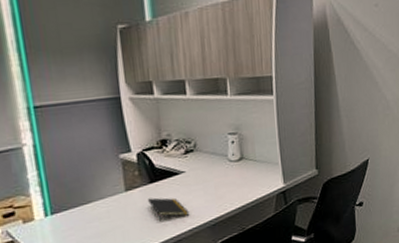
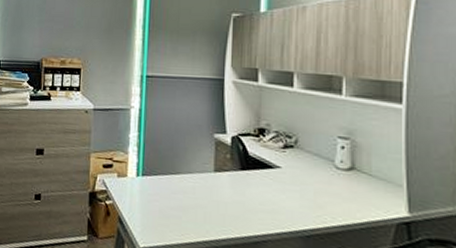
notepad: present [148,197,190,222] -> none [236,185,280,216]

